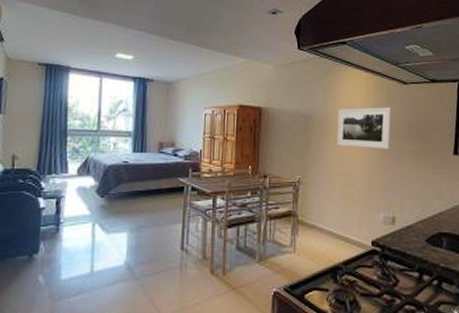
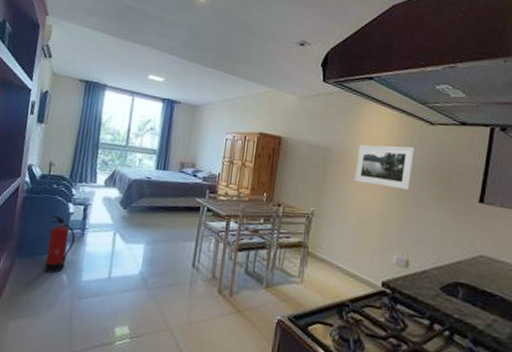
fire extinguisher: none [16,211,49,276] -> present [44,214,76,274]

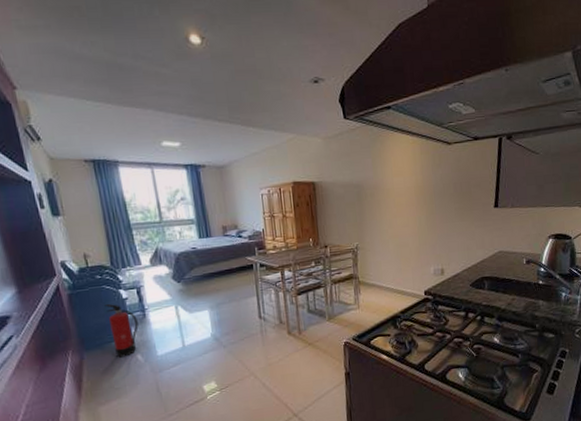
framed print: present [354,144,415,191] -> none [387,169,437,211]

